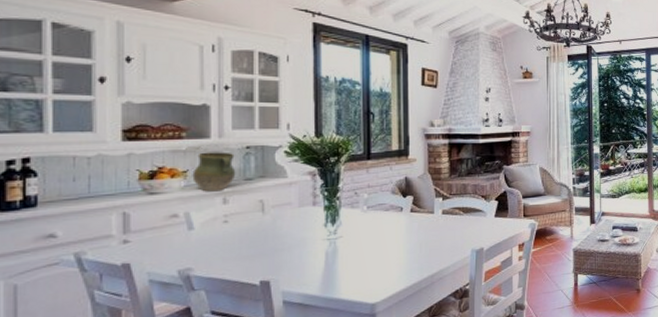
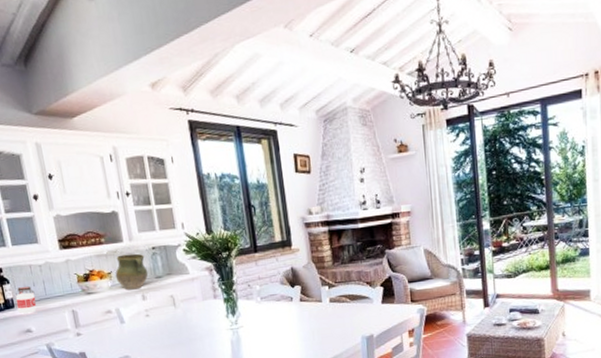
jar: none [41,181,73,215] -> present [15,286,37,314]

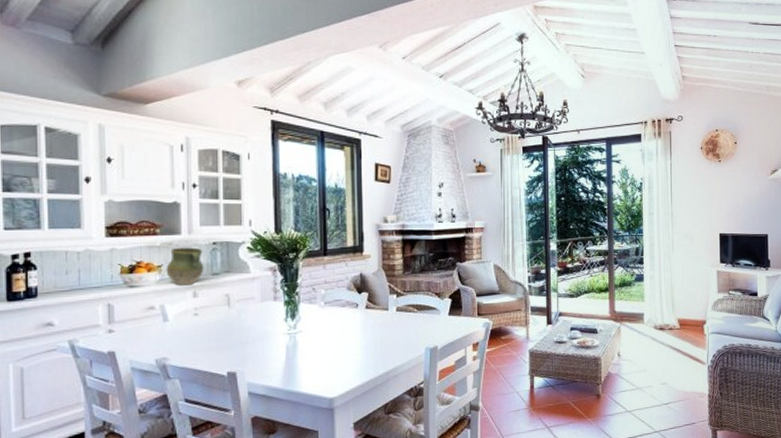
jar: present [15,286,37,314] -> none [41,274,66,305]

